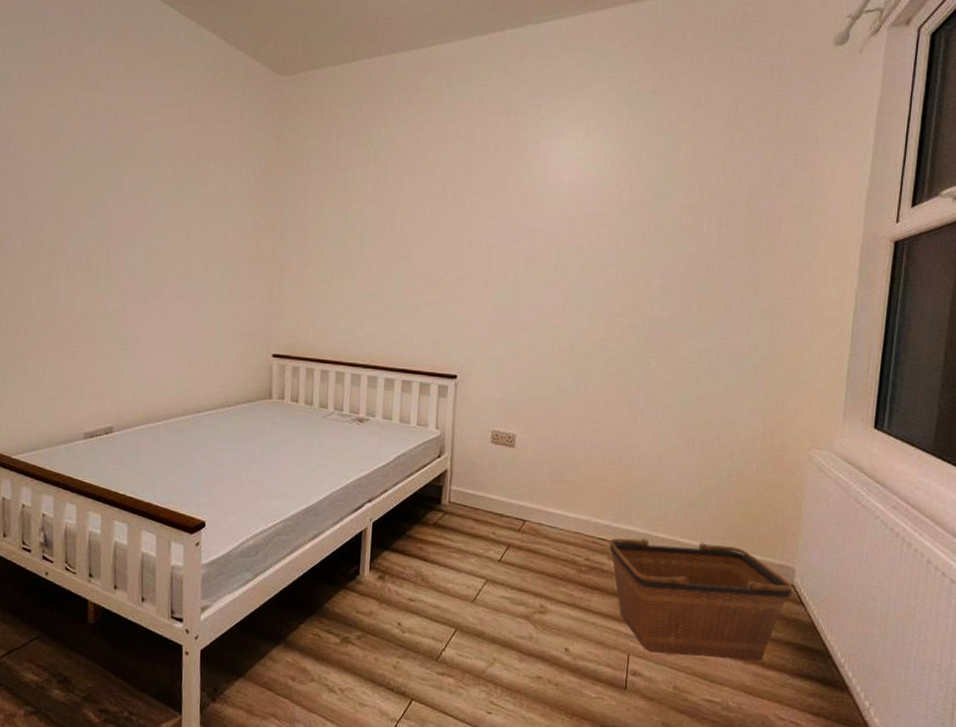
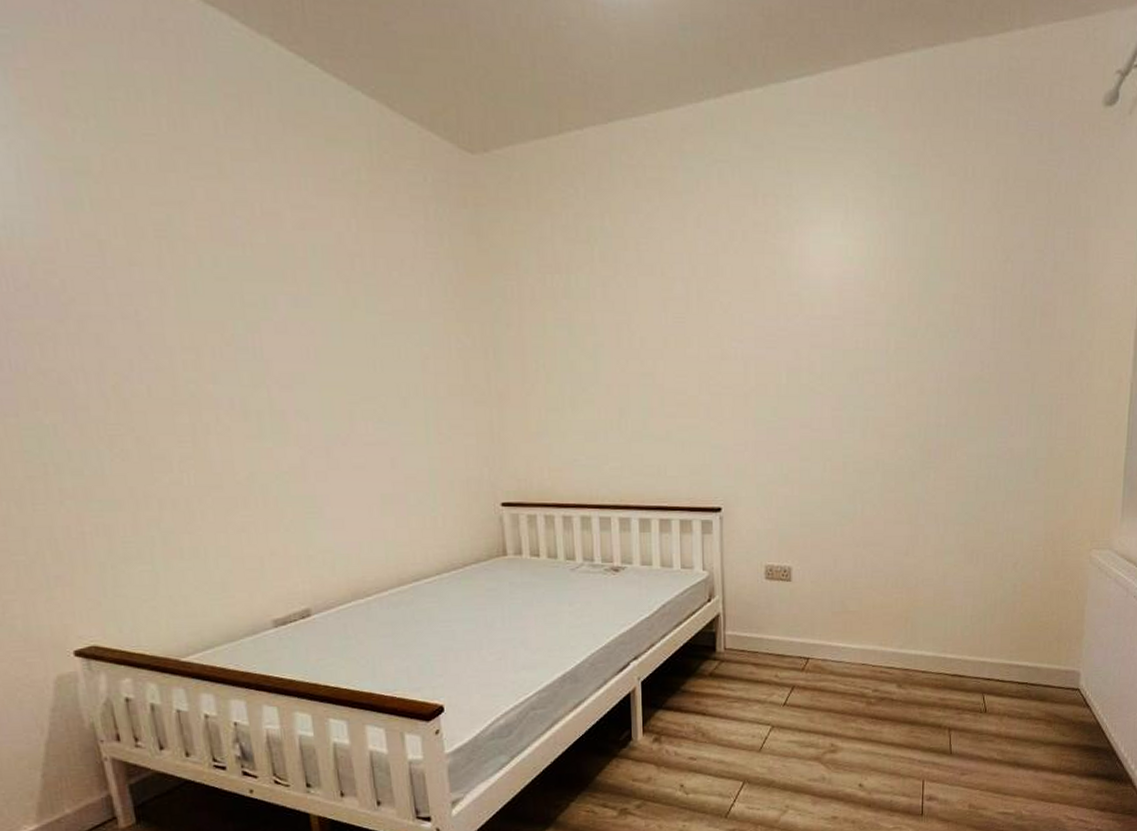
bicycle basket: present [609,538,793,660] -> none [897,657,1078,775]

